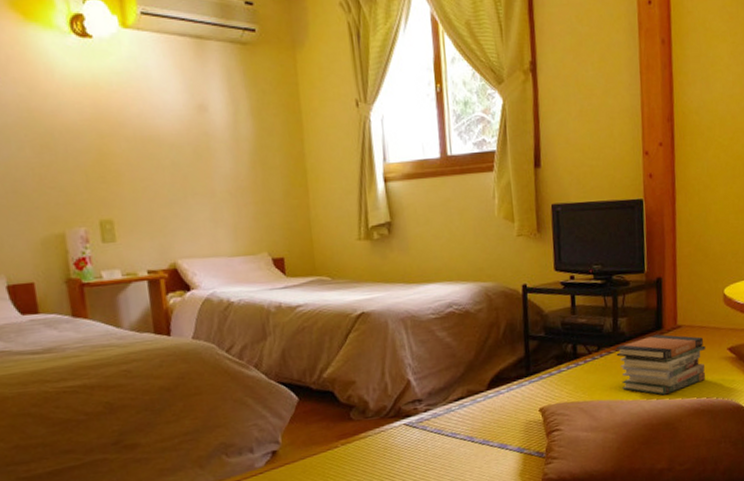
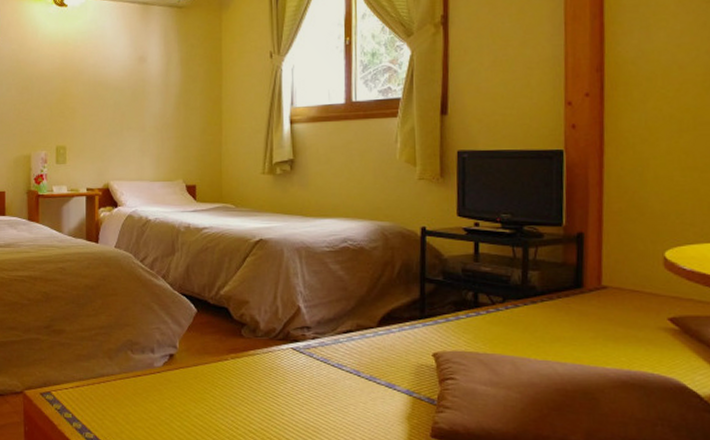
book stack: present [616,334,706,395] -> none [524,293,639,360]

